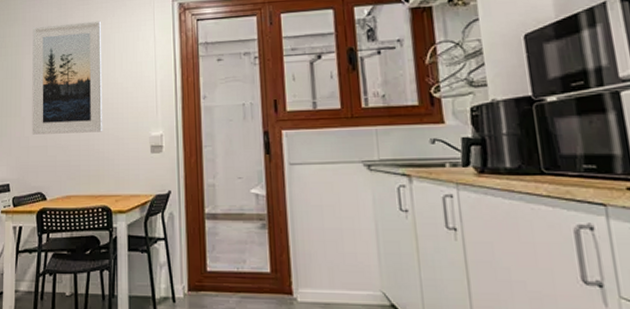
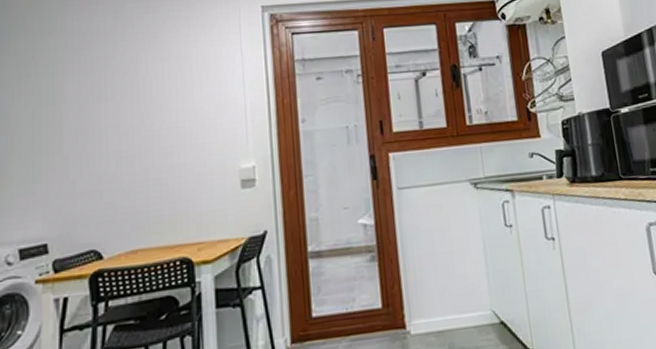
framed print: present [32,21,103,135] -> none [77,33,179,177]

